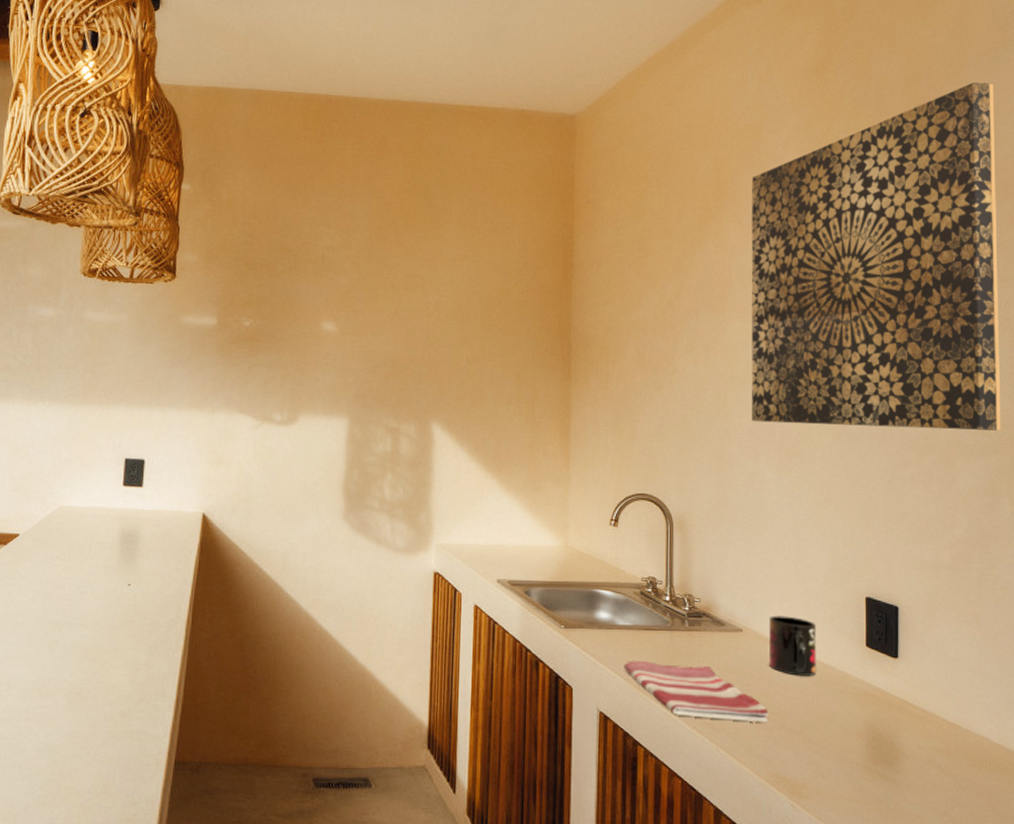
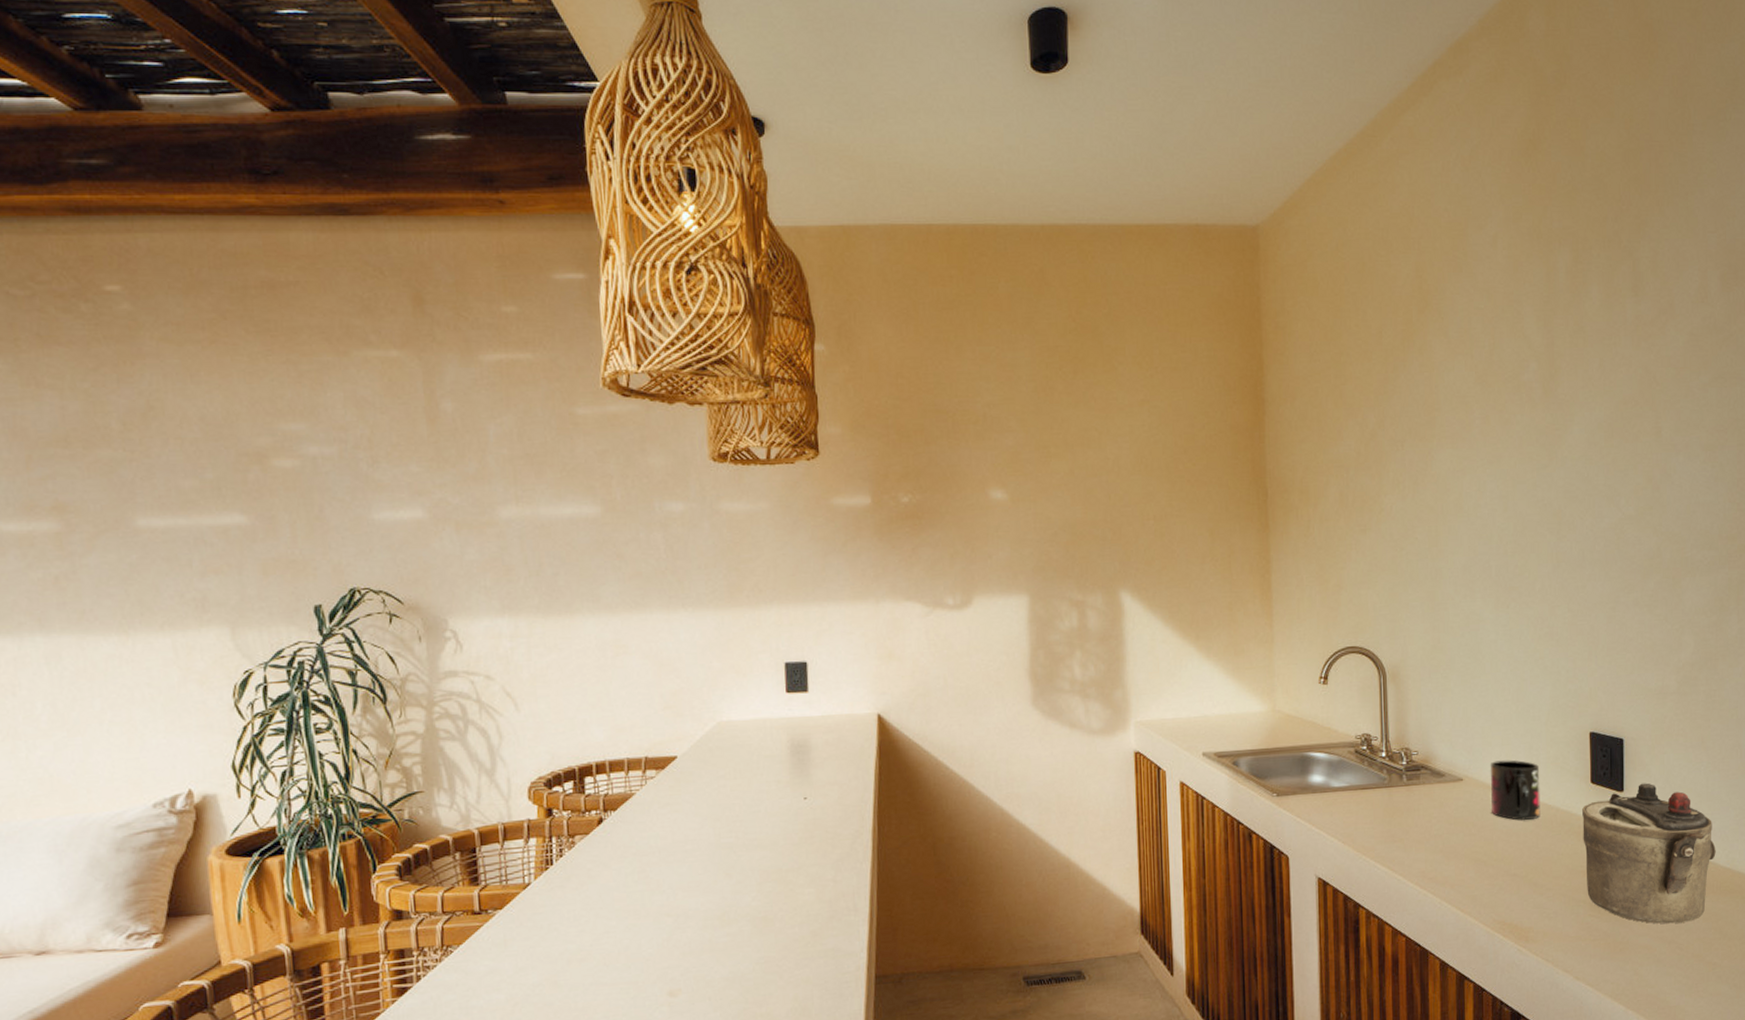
dish towel: present [624,660,769,723] -> none [1341,820,1493,873]
wall art: present [751,82,1001,431] -> none [1458,151,1729,558]
teapot: none [857,652,989,797] -> present [1582,783,1716,924]

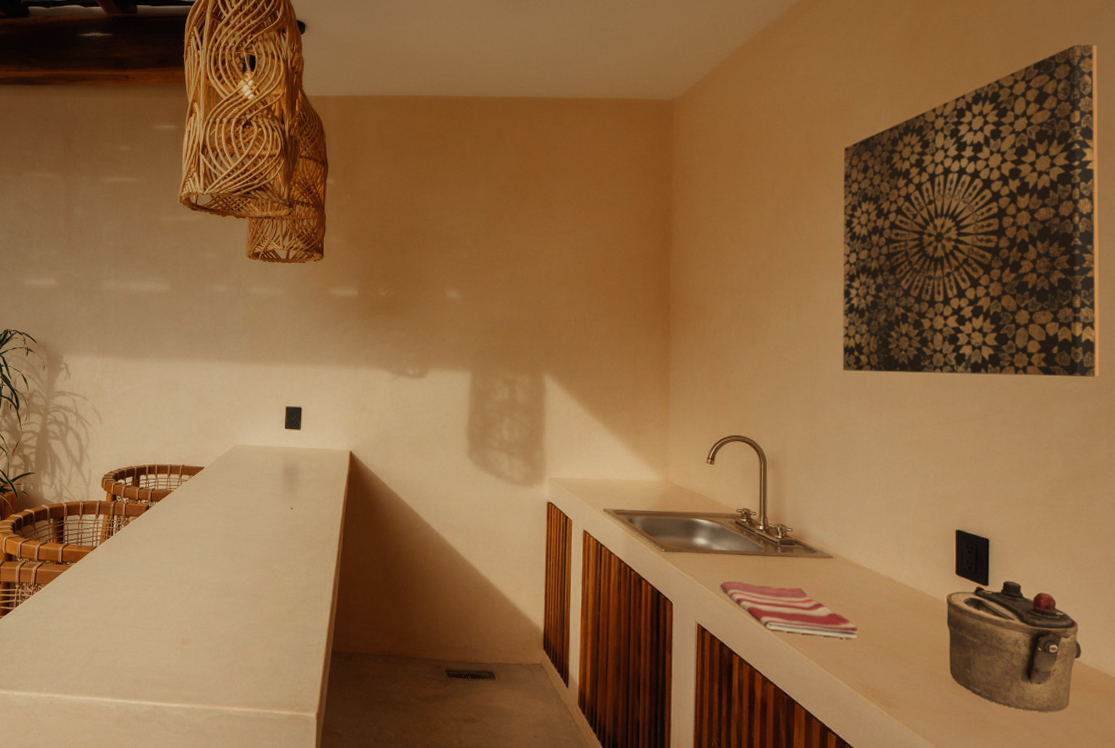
dish towel: none [1341,820,1493,873] -> present [720,581,859,639]
wall art: none [1458,151,1729,558] -> present [842,44,1100,377]
mug: present [1490,760,1540,820] -> none [858,545,906,600]

